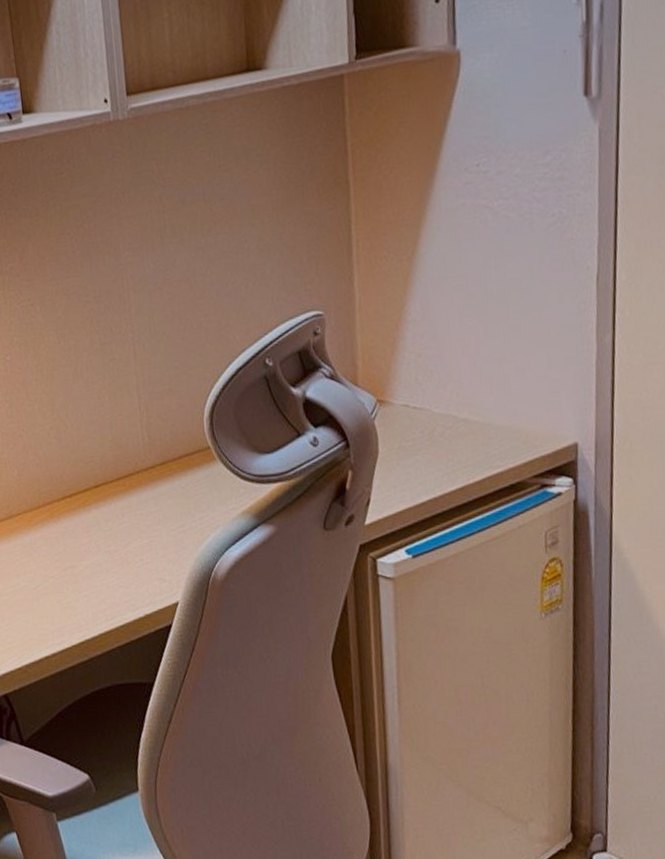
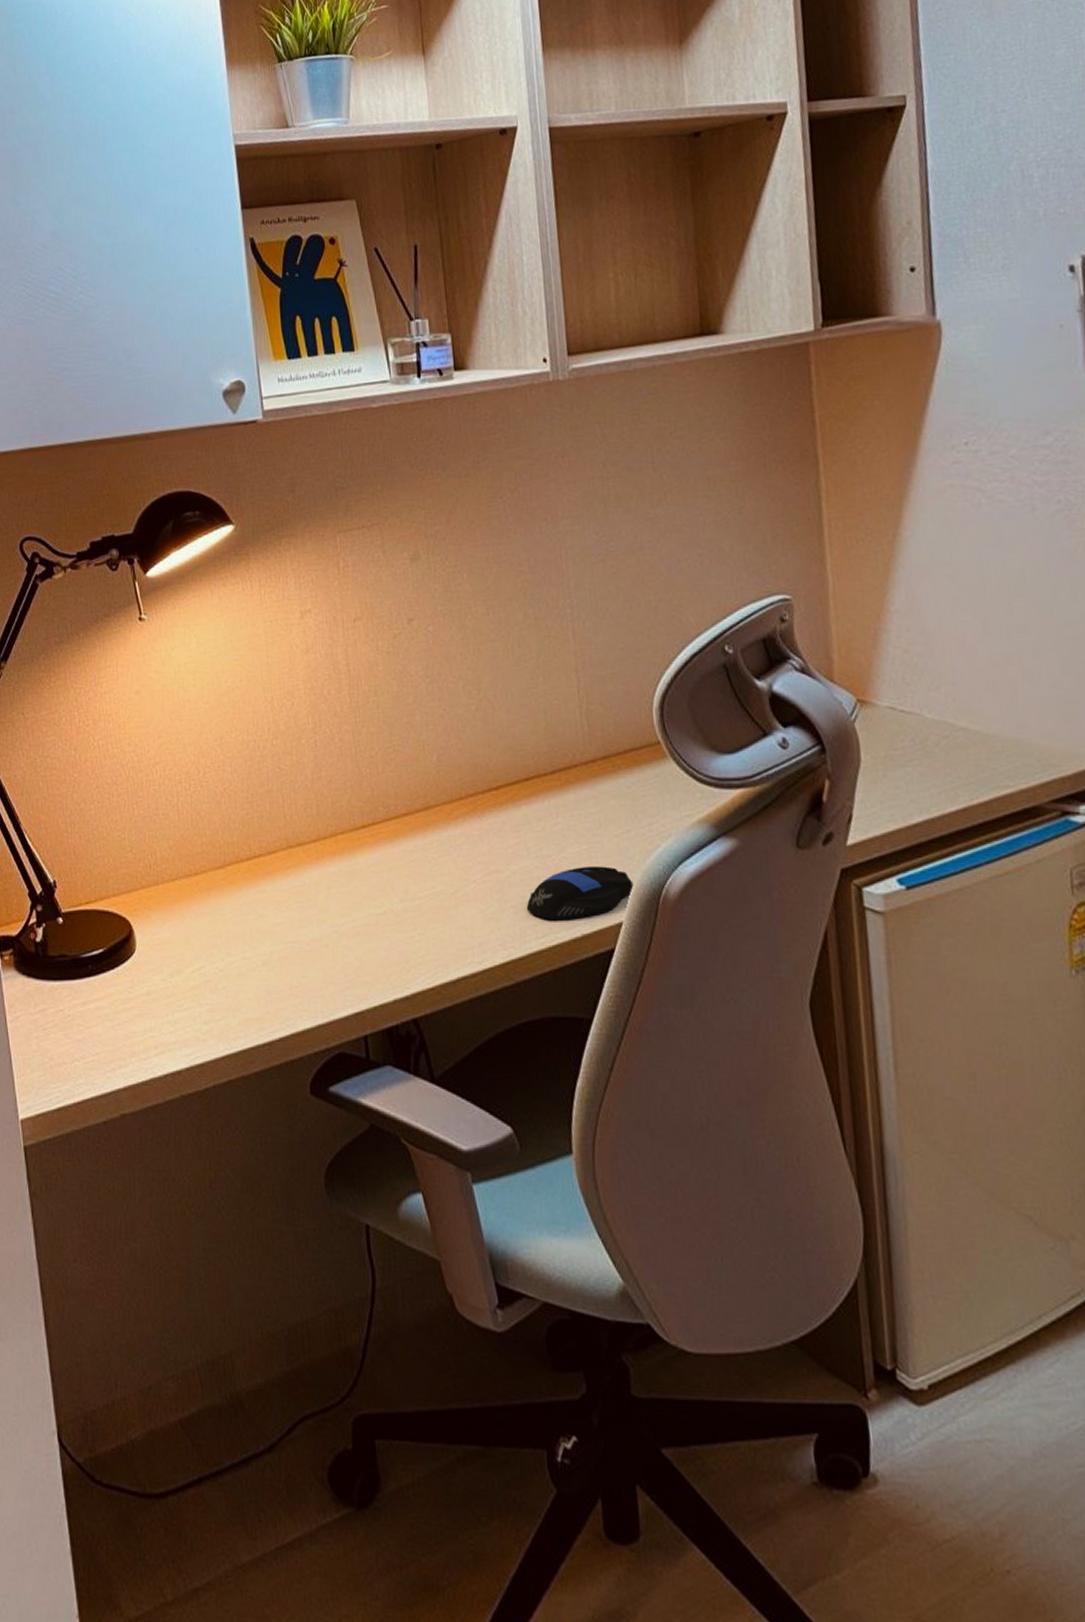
computer mouse: none [97,556,187,604] -> present [526,866,633,919]

